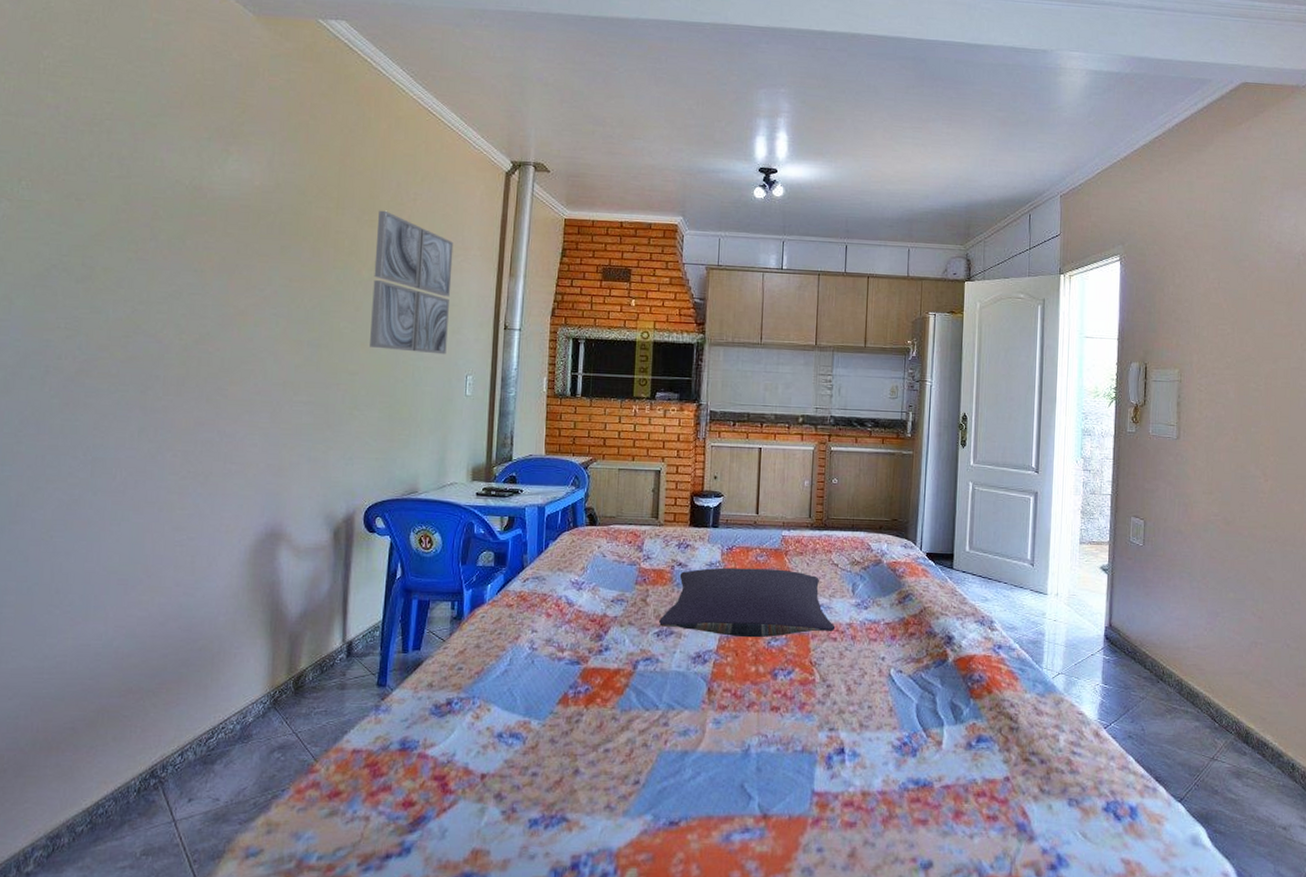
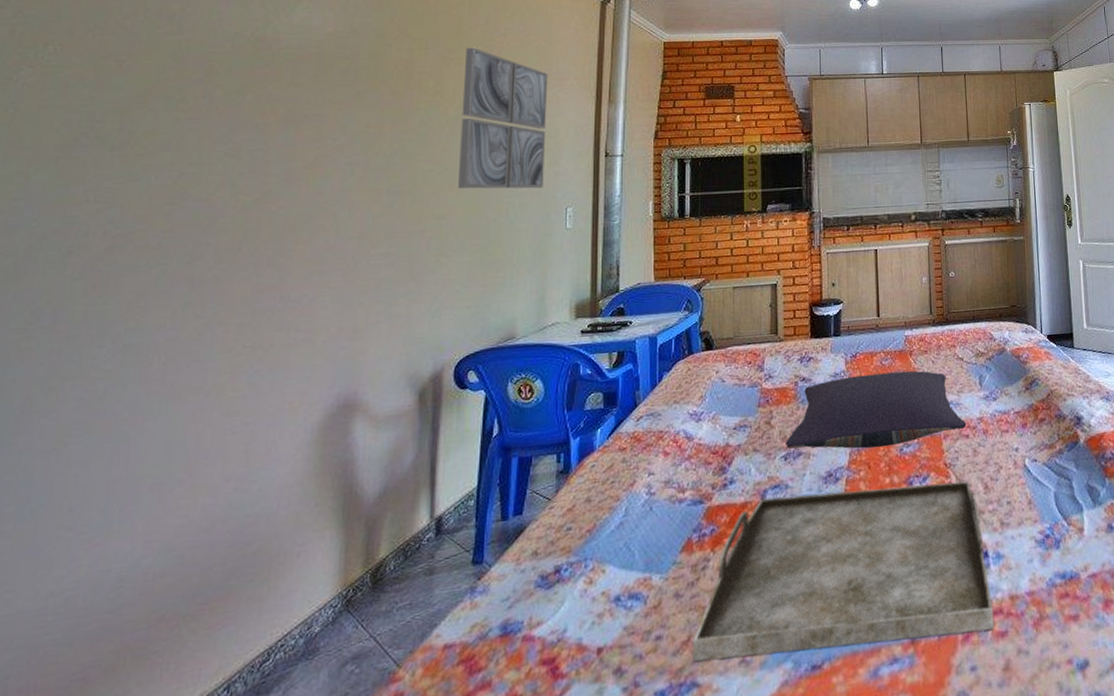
serving tray: none [564,668,844,818] -> present [693,480,994,661]

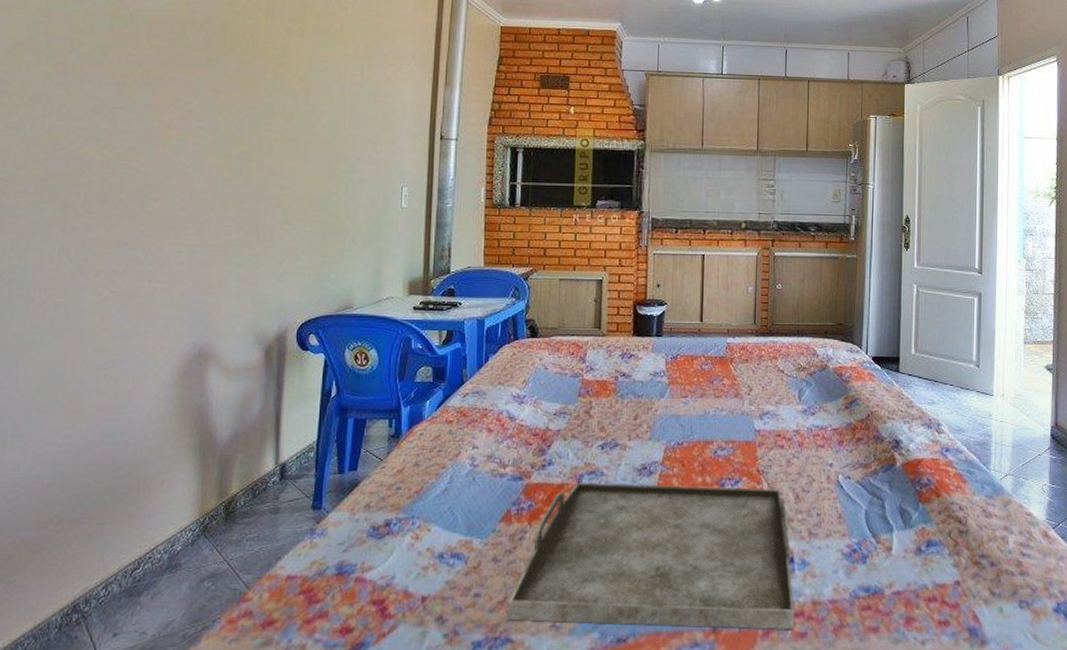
wall art: present [458,47,548,189] -> none [301,20,387,166]
pillow: present [786,370,967,449] -> none [603,377,783,448]

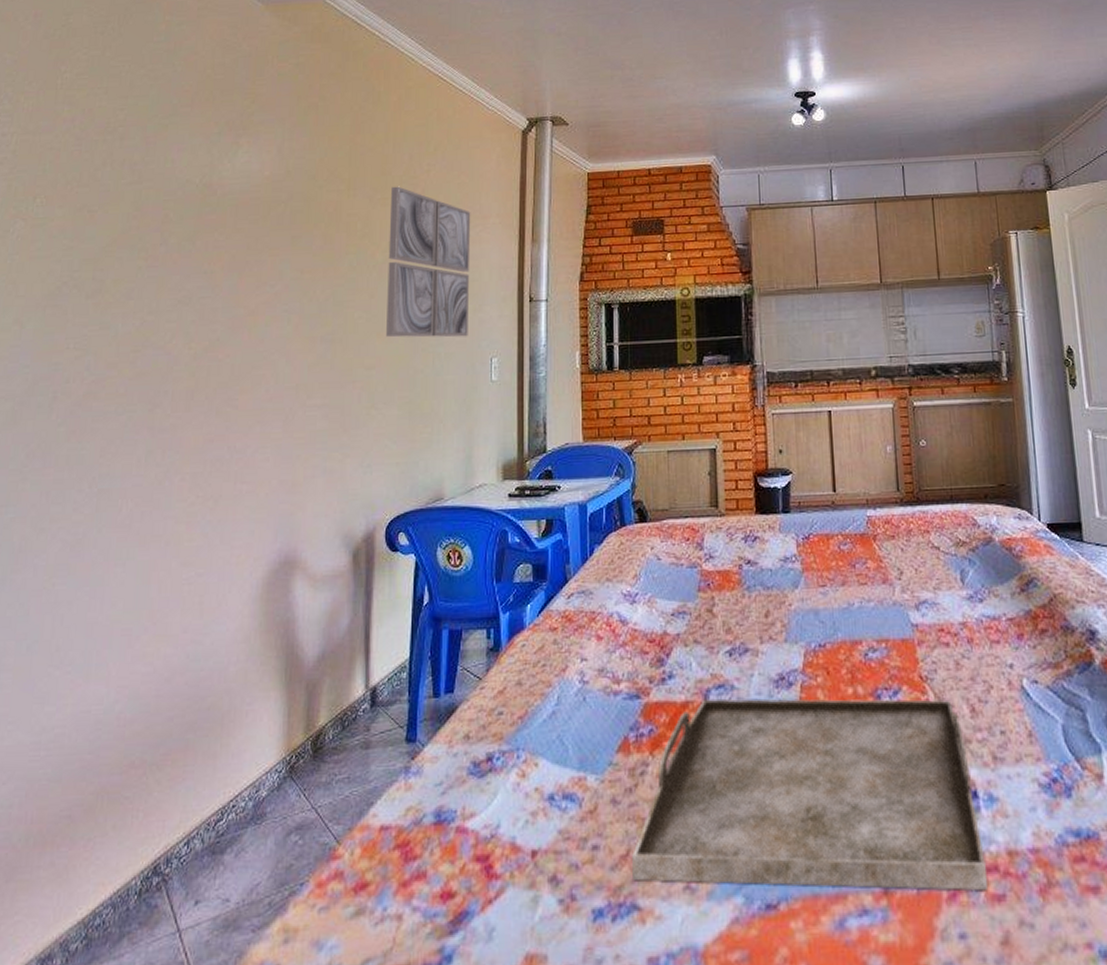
wall art: none [301,20,387,166] -> present [386,186,471,338]

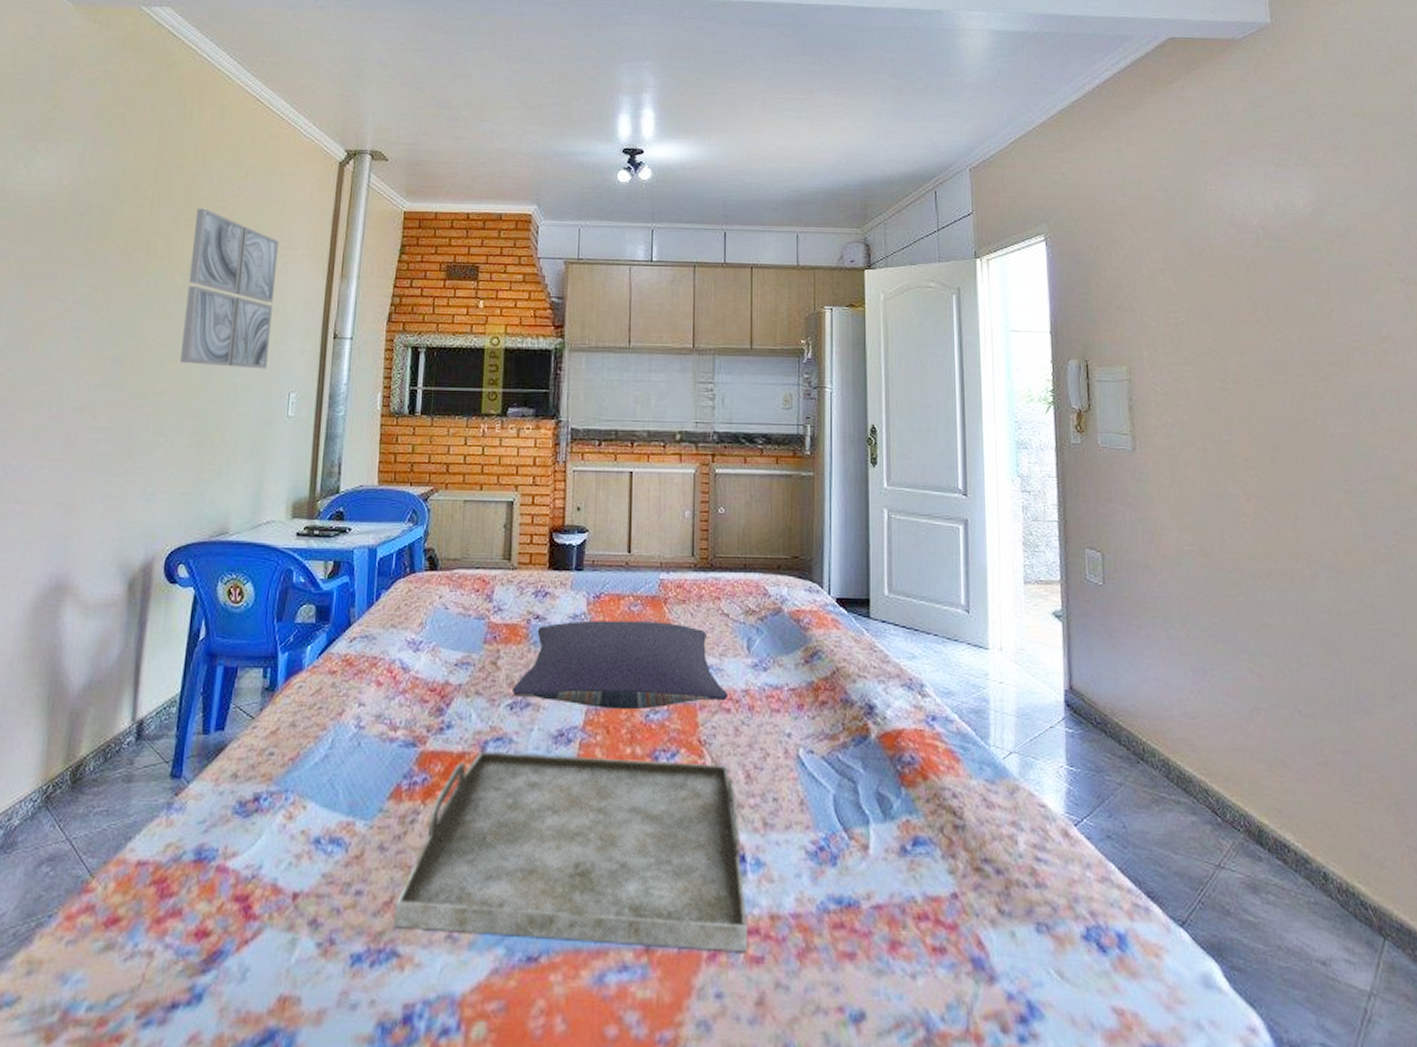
pillow: none [730,559,946,650] -> present [513,620,729,710]

